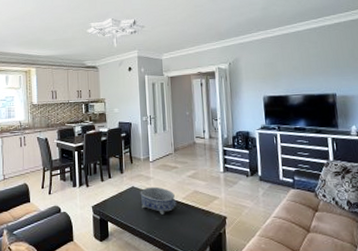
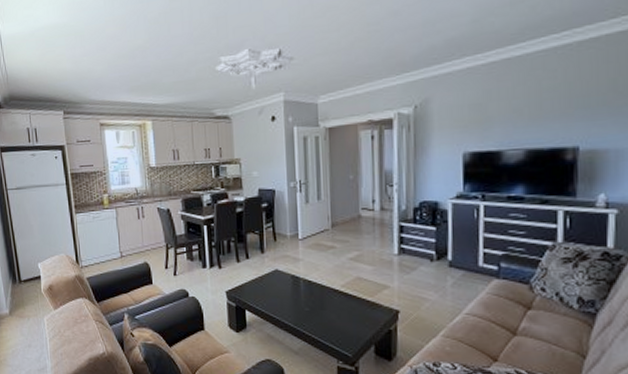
decorative bowl: present [140,186,176,215] -> none [285,270,333,304]

